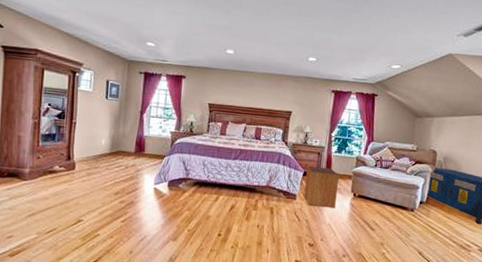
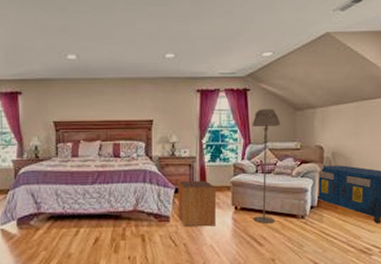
floor lamp: none [368,112,402,212] -> present [252,109,281,224]

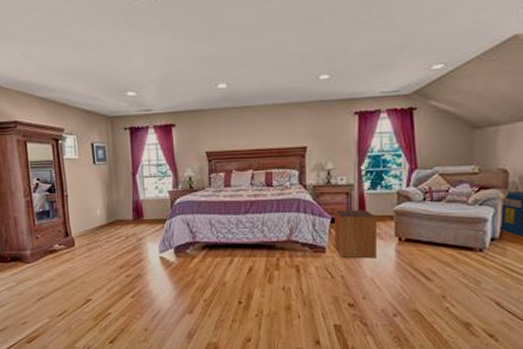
floor lamp: present [252,109,281,224] -> none [419,129,455,257]

